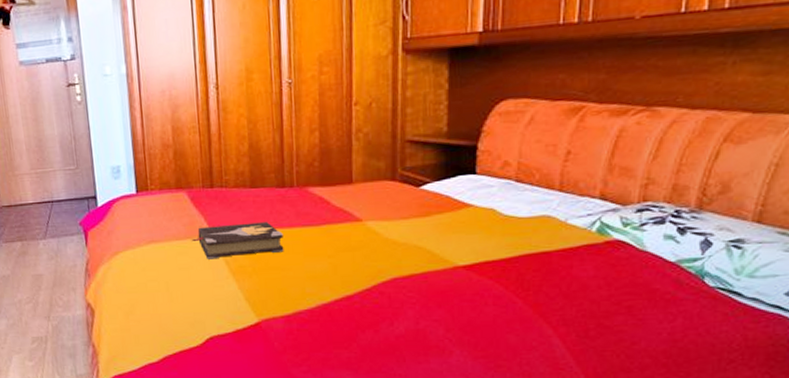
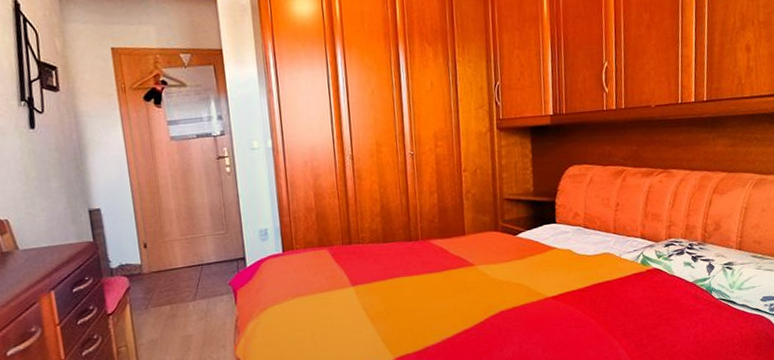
hardback book: present [191,222,284,260] -> none [333,271,413,308]

